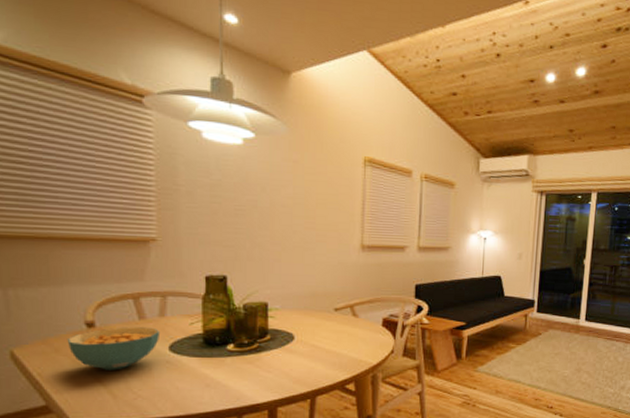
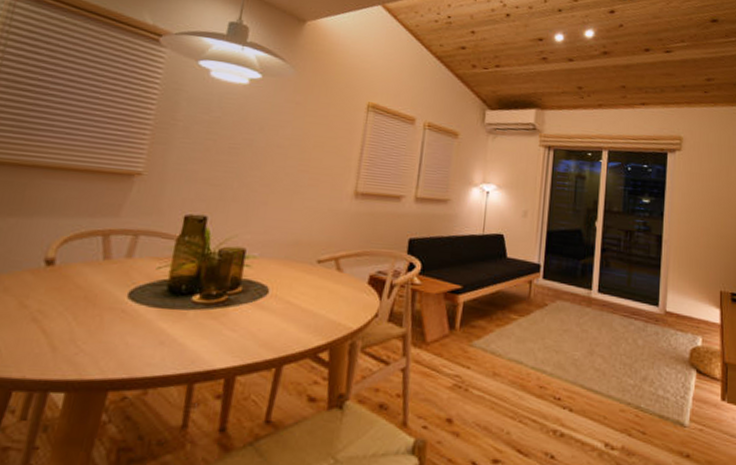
cereal bowl: present [67,327,161,370] -> none [19,266,123,317]

